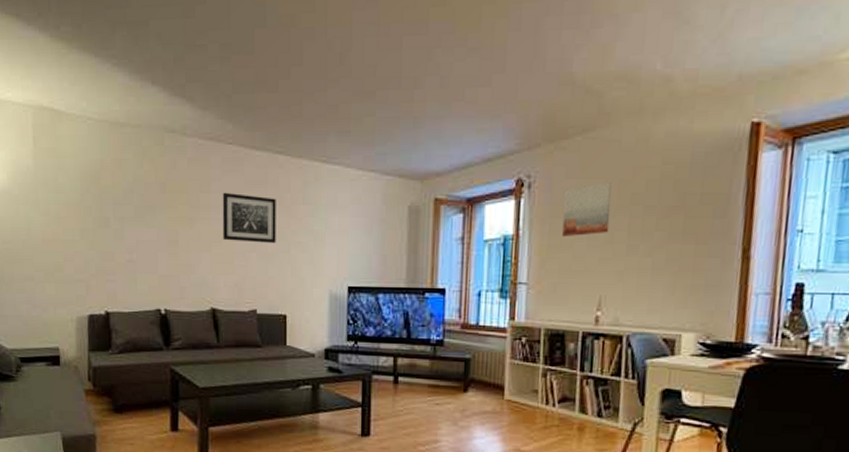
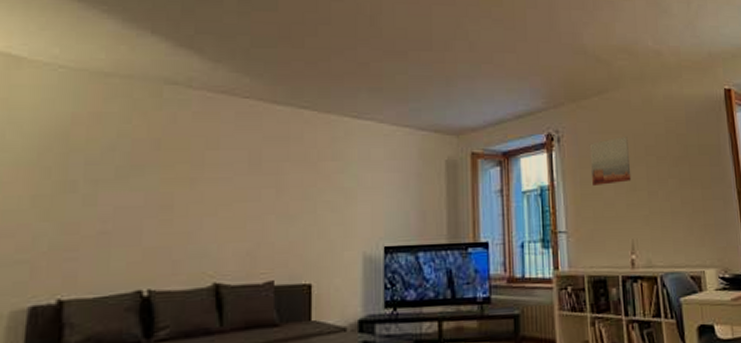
wall art: present [222,192,276,244] -> none [233,148,300,204]

